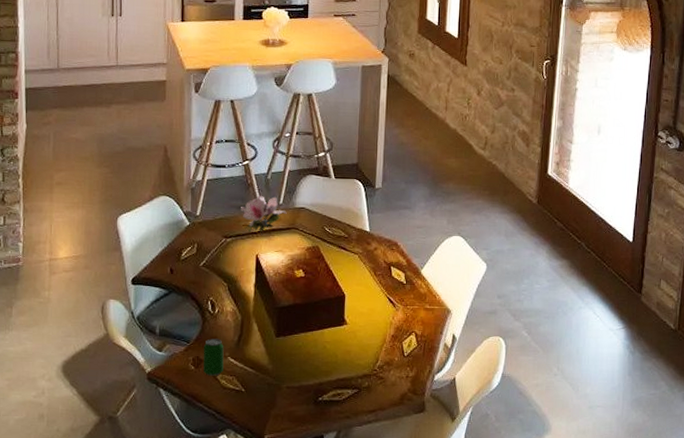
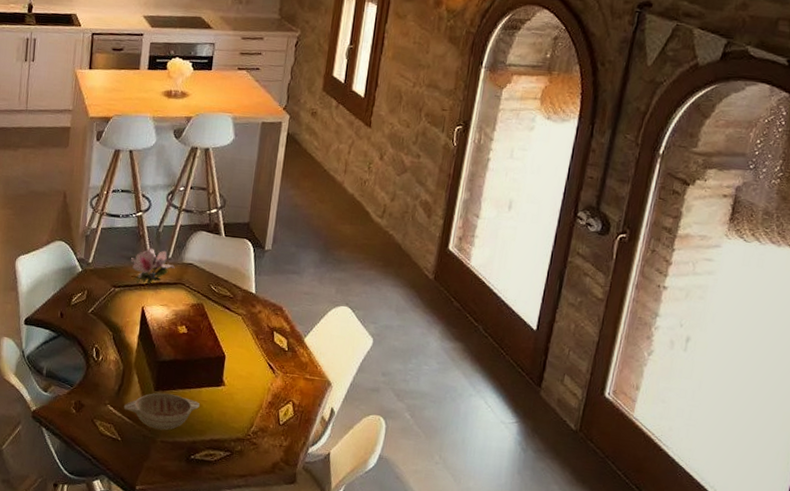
beverage can: present [203,338,224,376] -> none [84,385,105,422]
decorative bowl: none [245,338,323,376] -> present [123,393,200,431]

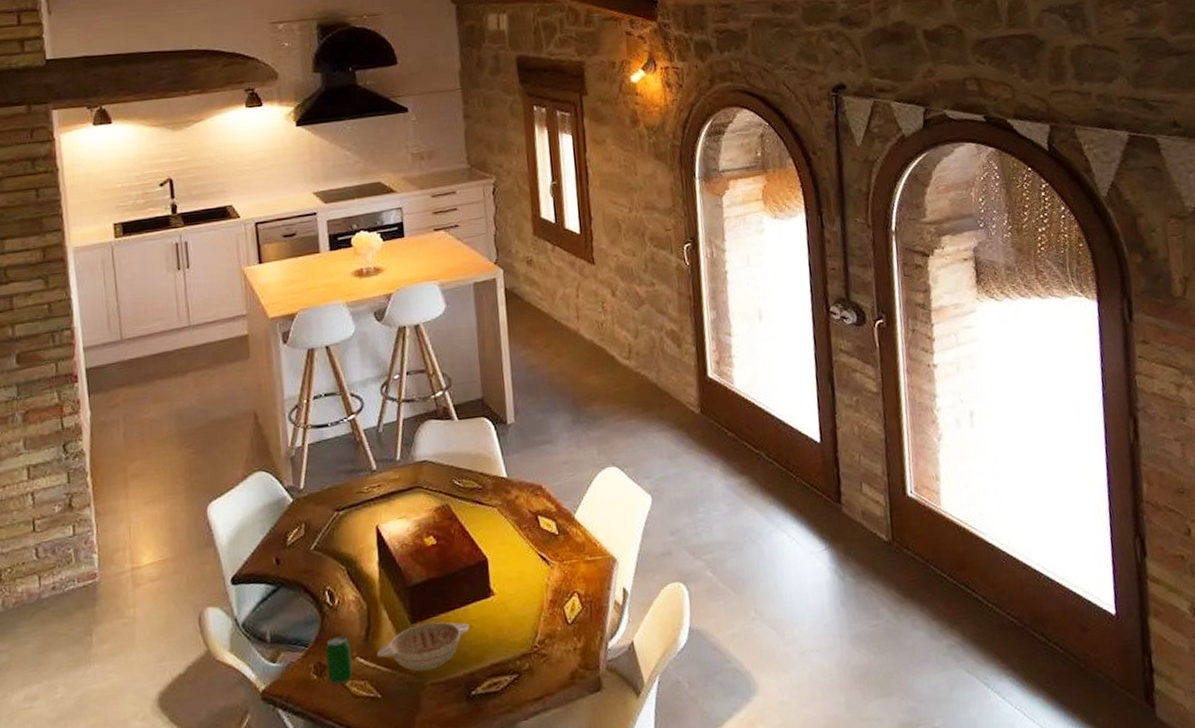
beverage can: none [84,385,105,422] -> present [325,636,353,684]
flower: present [131,247,175,288] -> none [351,452,407,502]

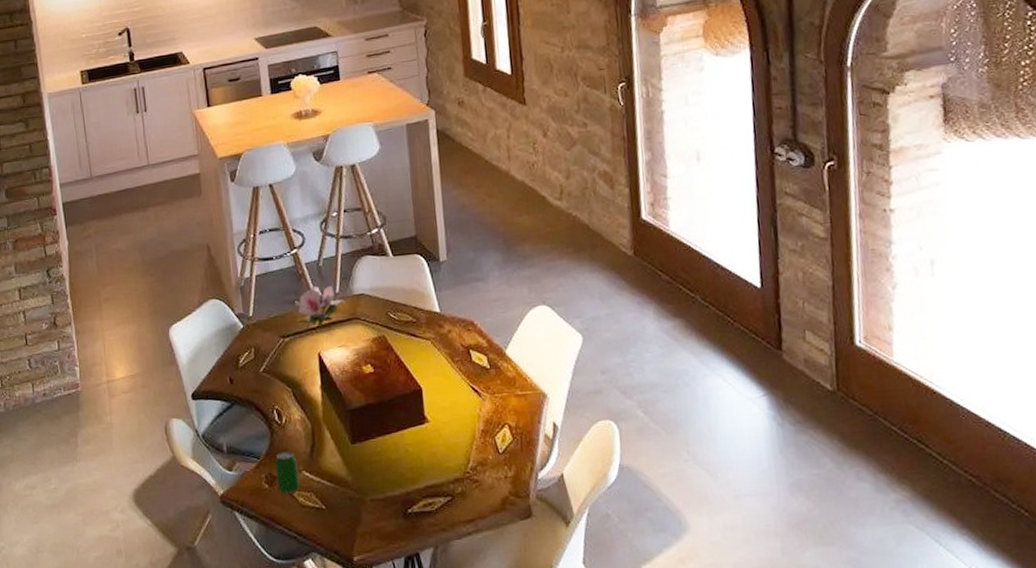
flower: none [351,452,407,502] -> present [295,285,345,331]
decorative bowl: present [376,622,469,672] -> none [320,443,405,488]

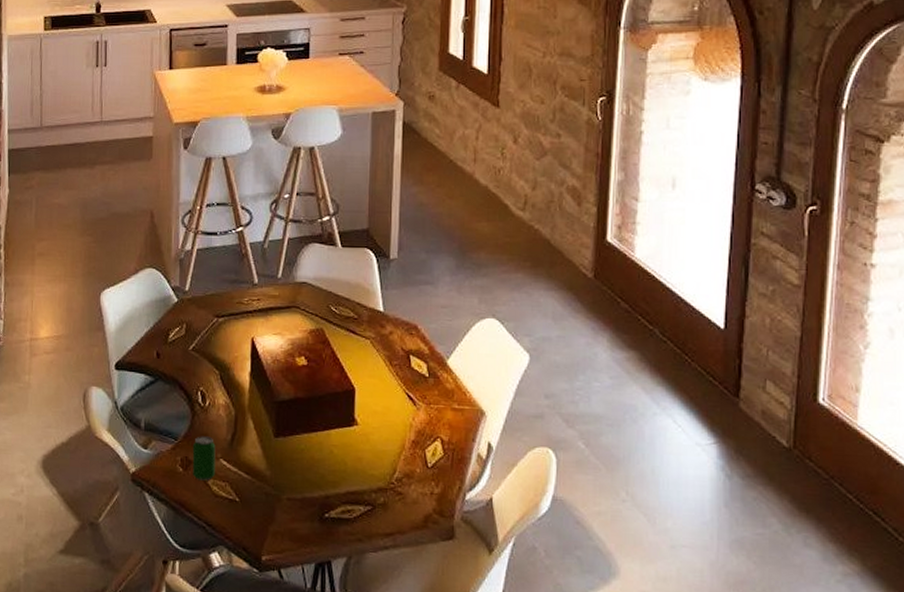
flower: present [295,285,345,331] -> none [234,267,286,315]

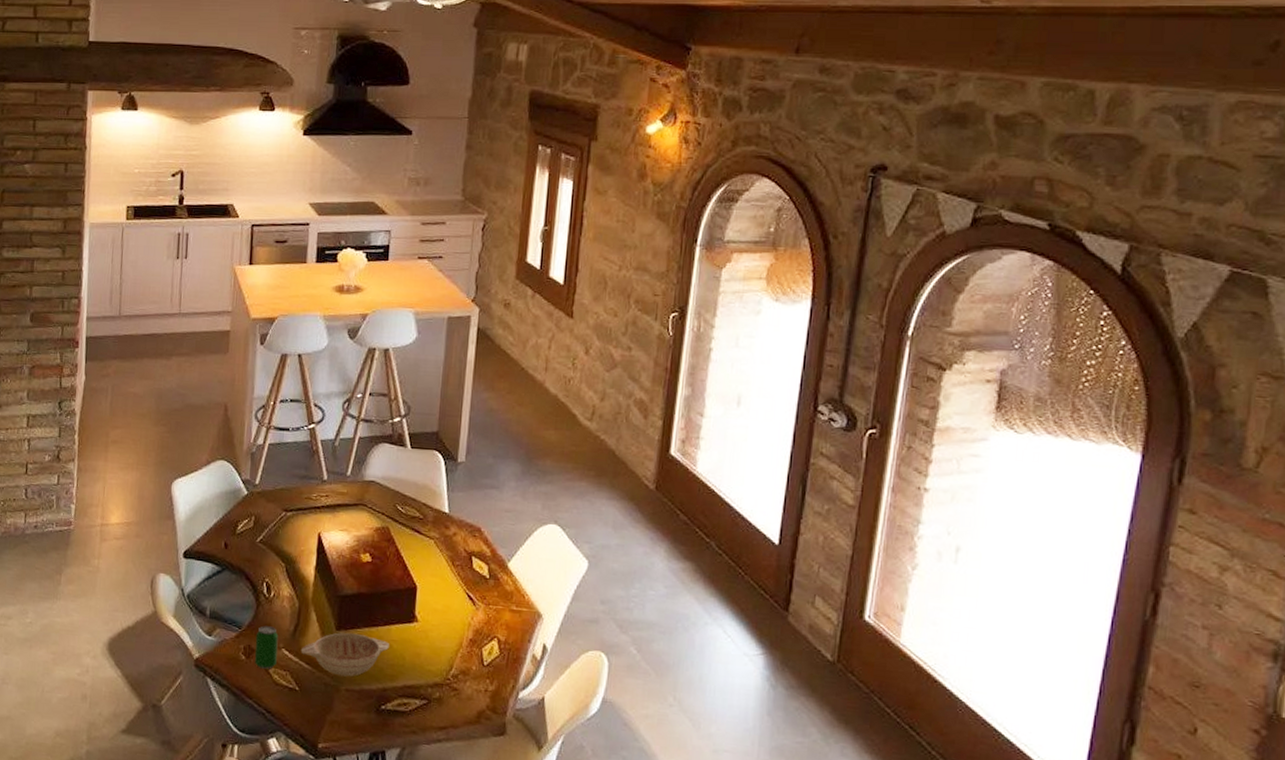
decorative bowl: none [239,439,330,486] -> present [300,632,389,677]

